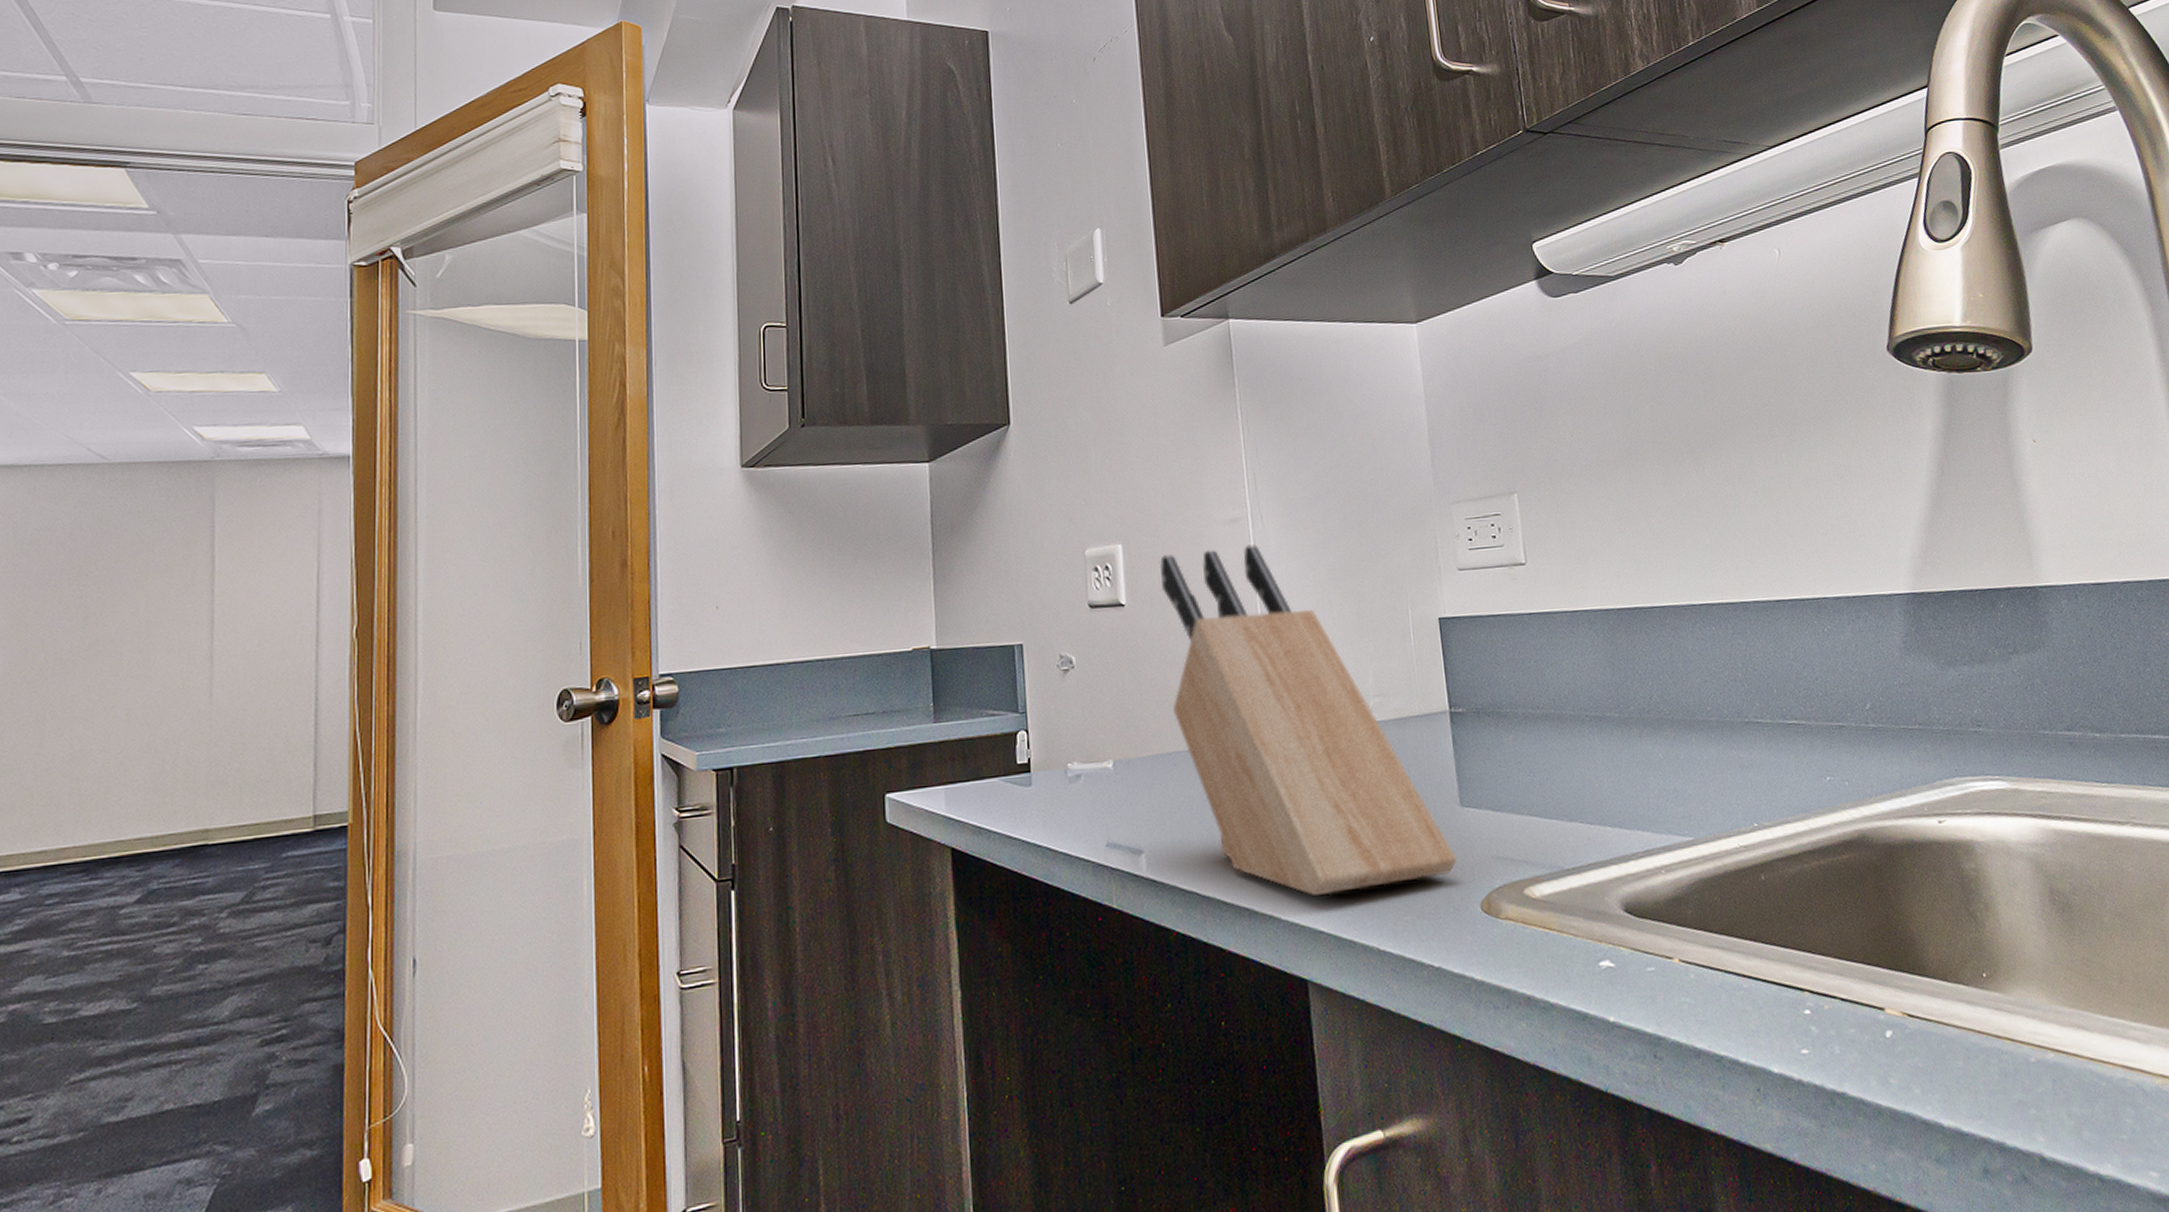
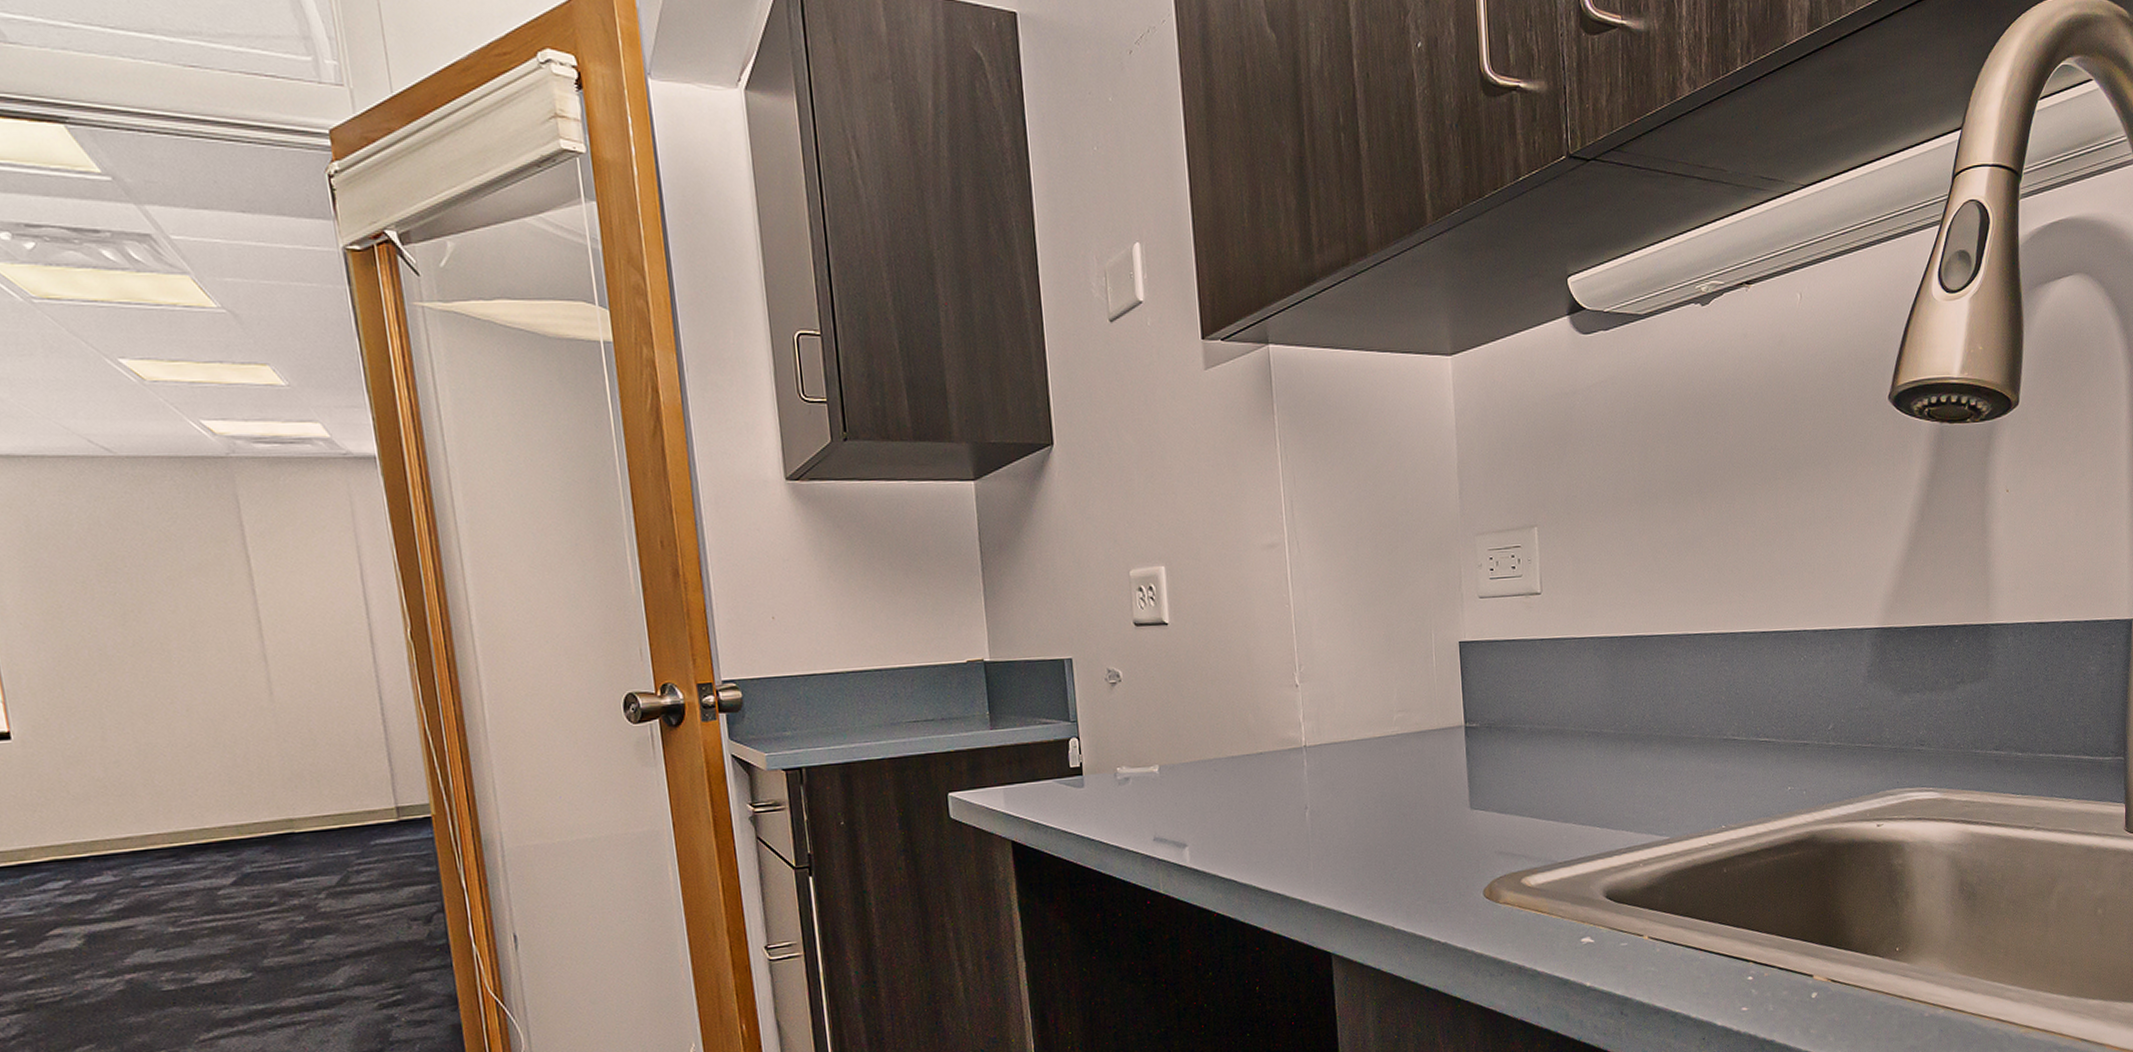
knife block: present [1159,544,1458,897] -> none [1200,569,1465,884]

